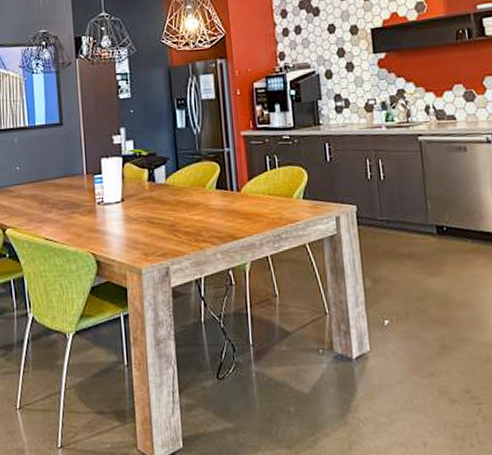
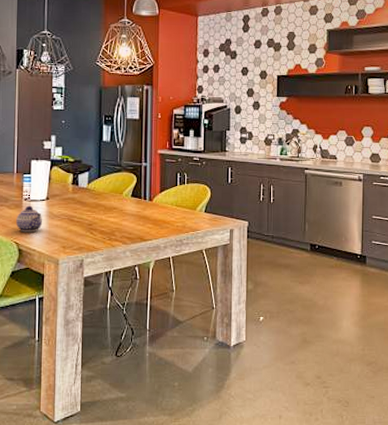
teapot: none [91,209,120,241] -> present [16,205,43,233]

